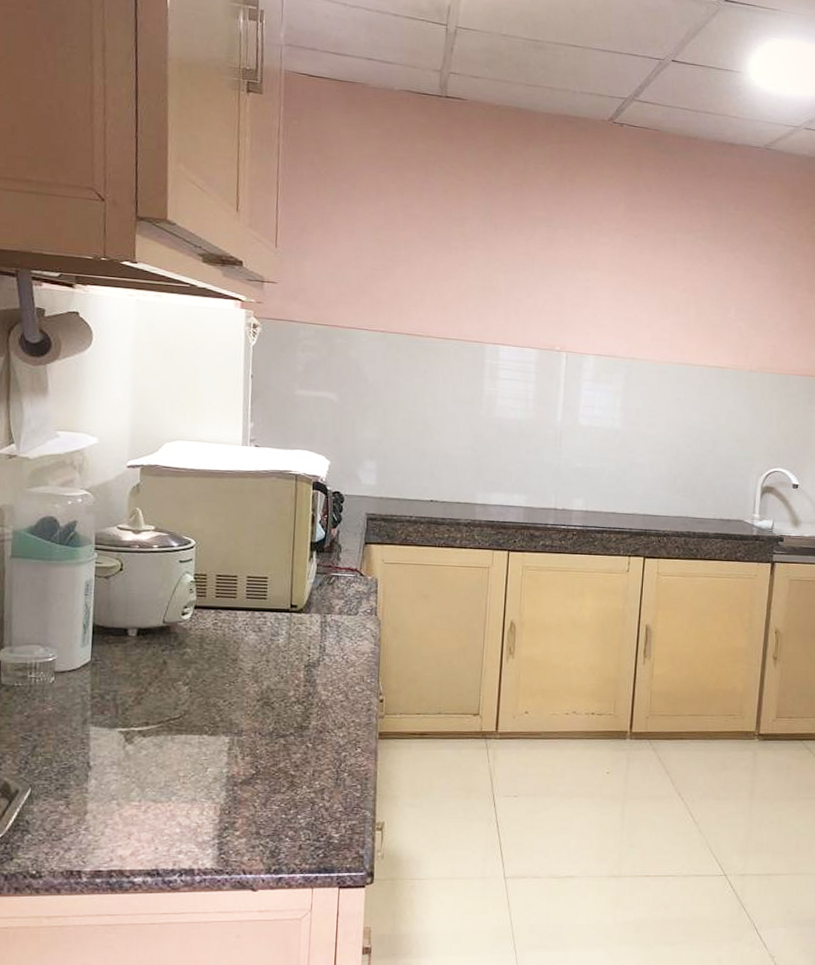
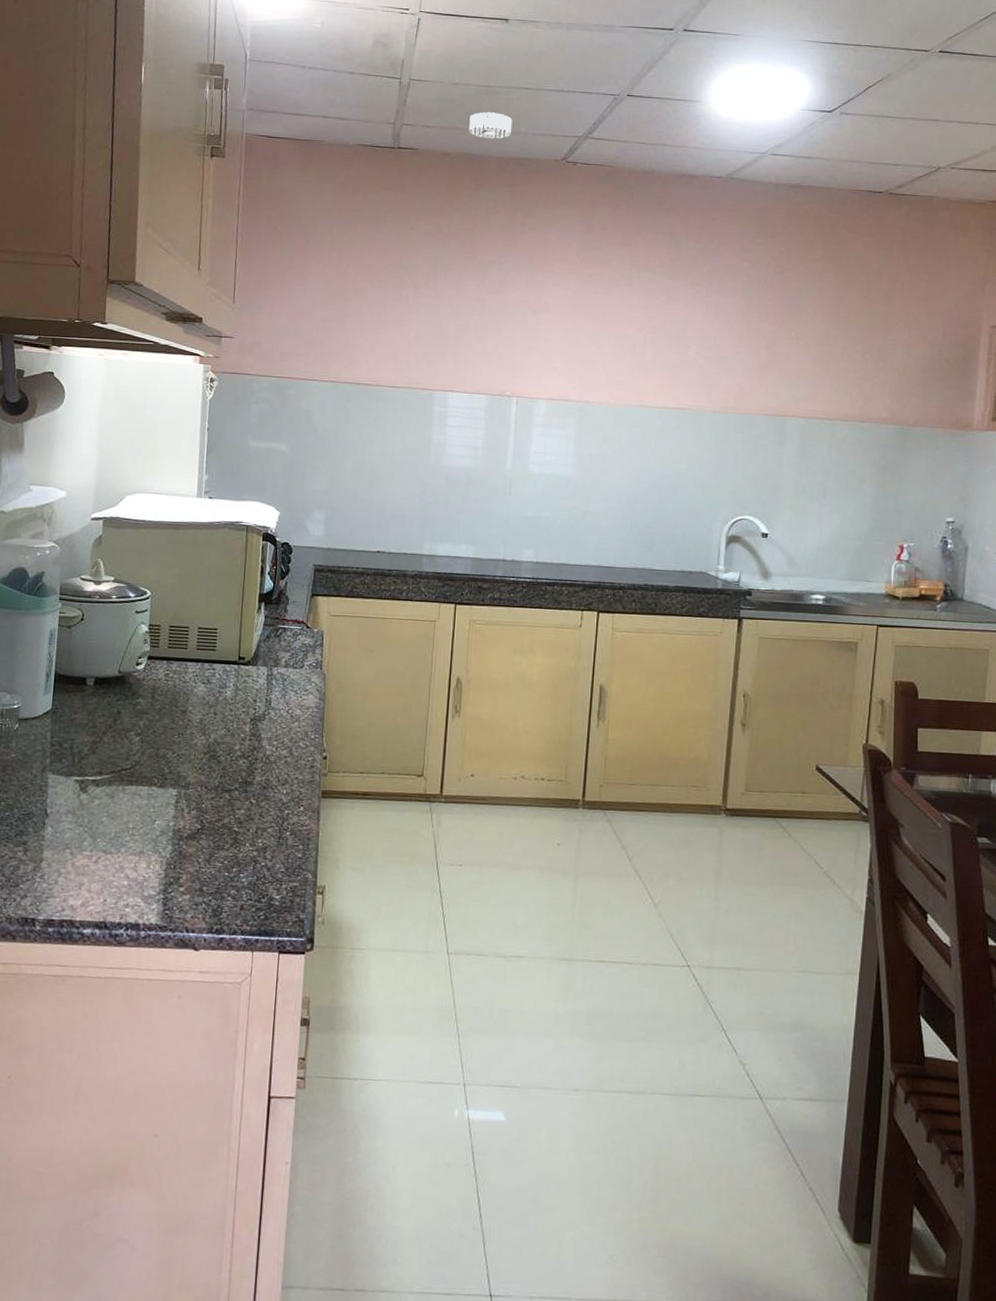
smoke detector: none [517,66,561,95] -> present [469,111,513,139]

